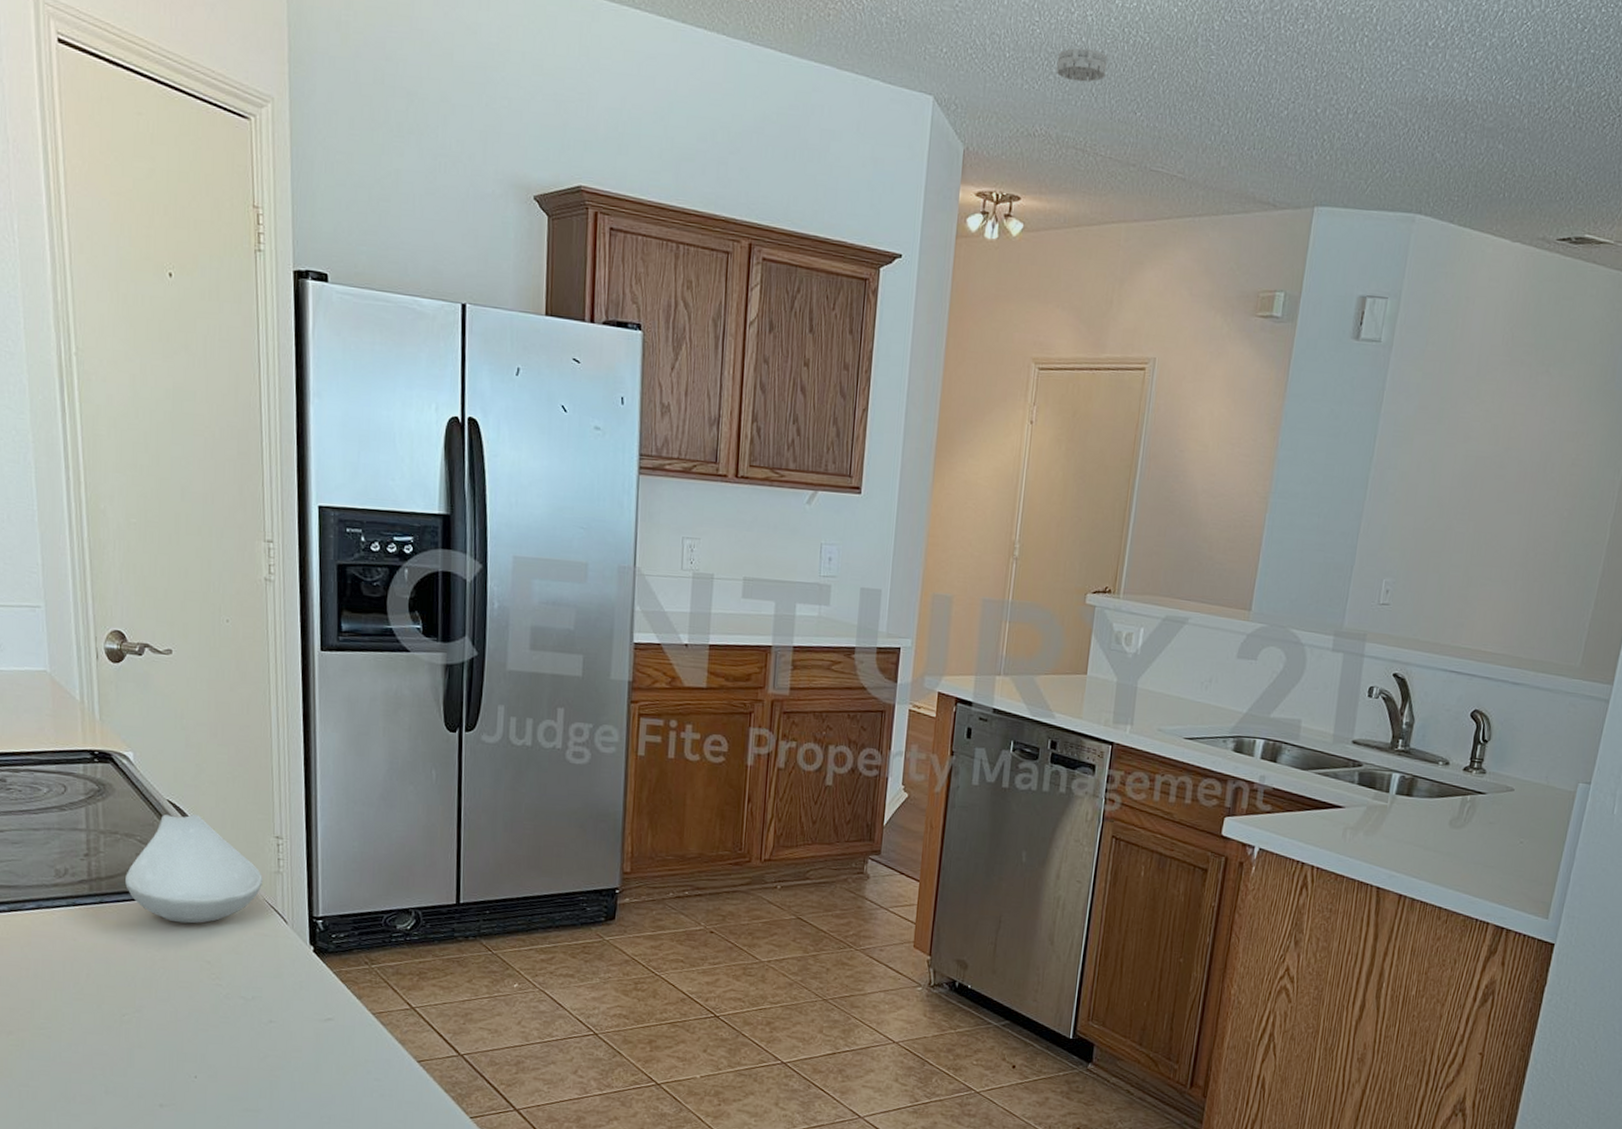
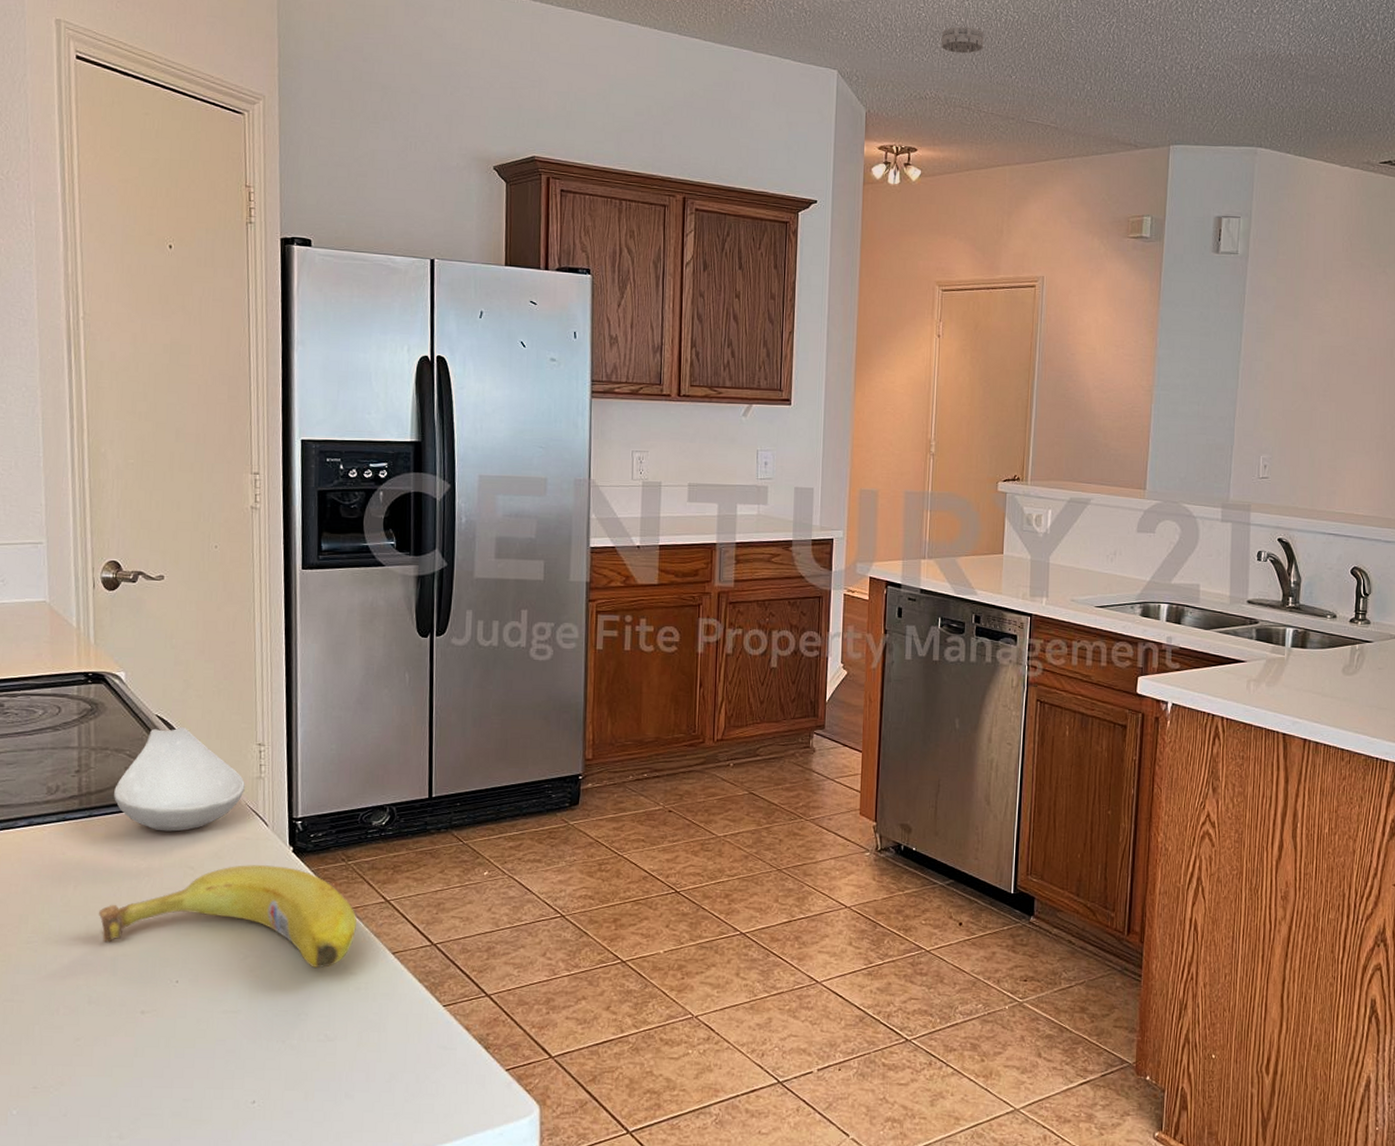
fruit: none [113,962,380,1072] -> present [99,865,357,968]

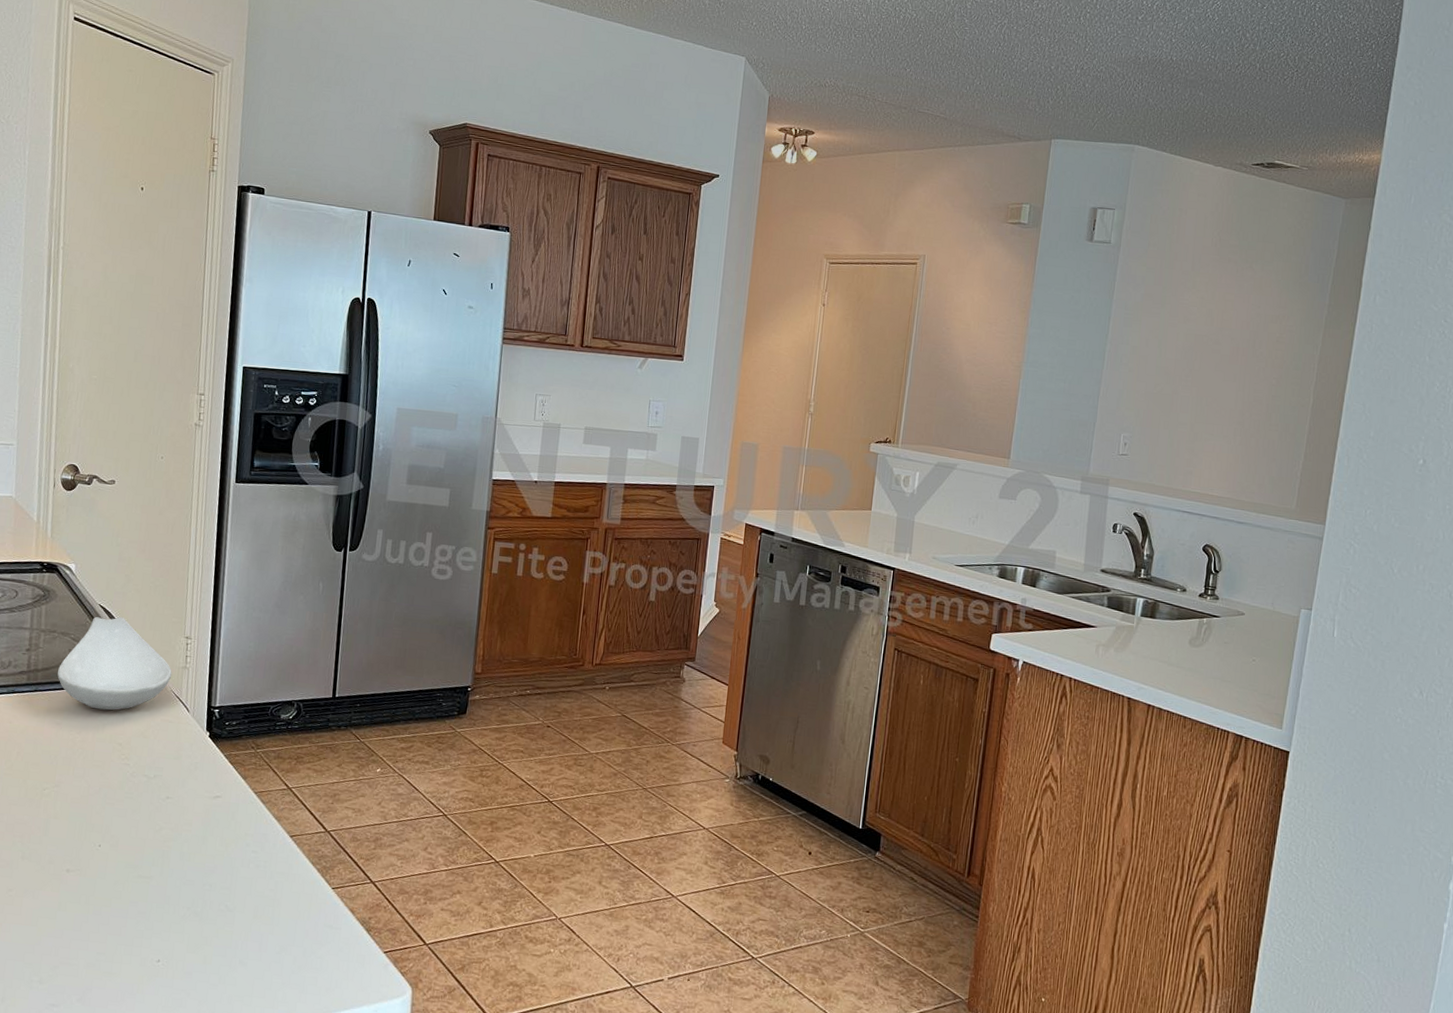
fruit: present [99,865,357,968] -> none [37,745,261,844]
smoke detector: present [941,26,984,54] -> none [842,21,883,47]

